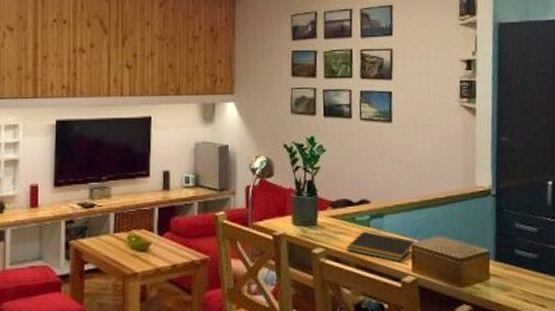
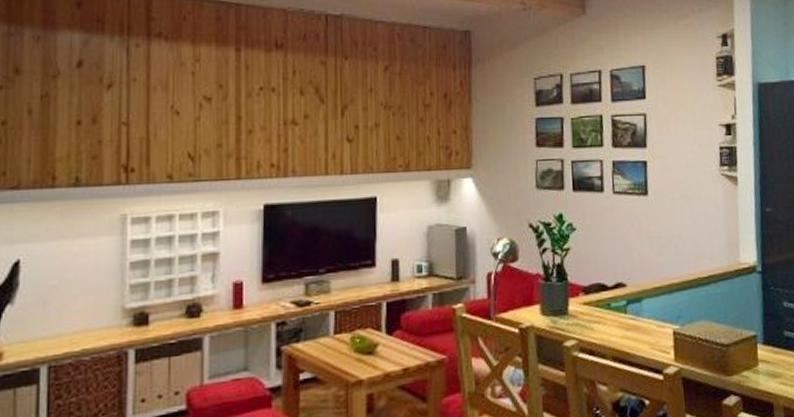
notepad: present [347,231,416,262] -> none [602,318,678,352]

